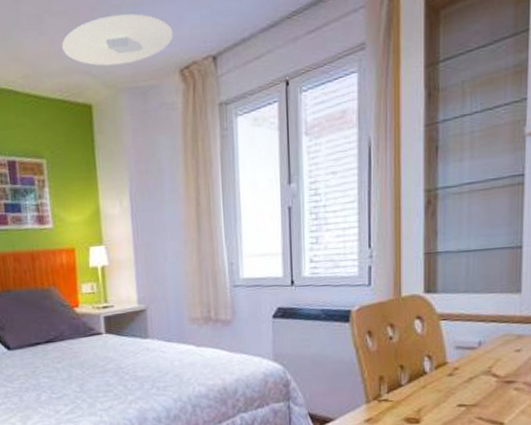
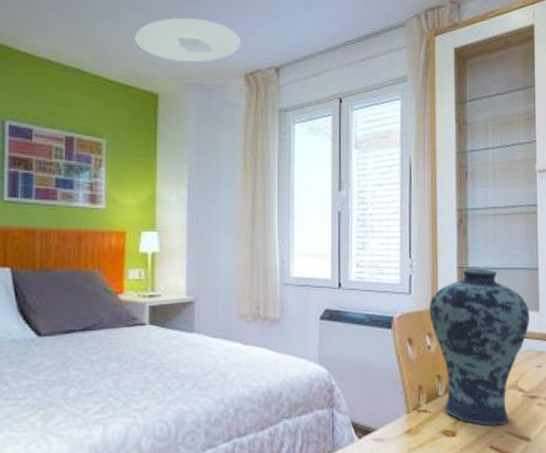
vase: none [392,251,509,412] -> present [429,268,530,426]

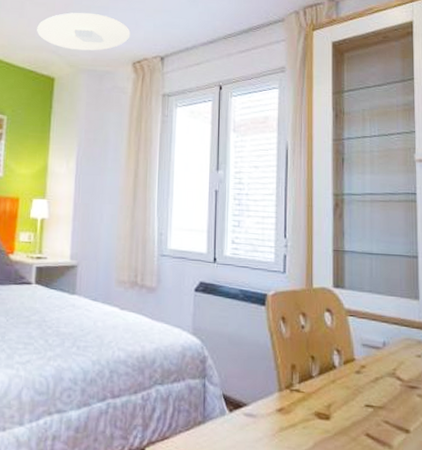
vase: present [429,268,530,426] -> none [304,251,409,414]

